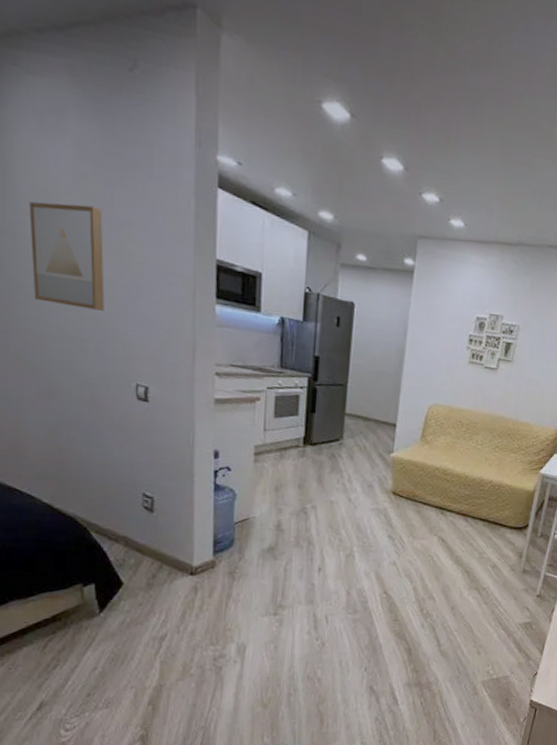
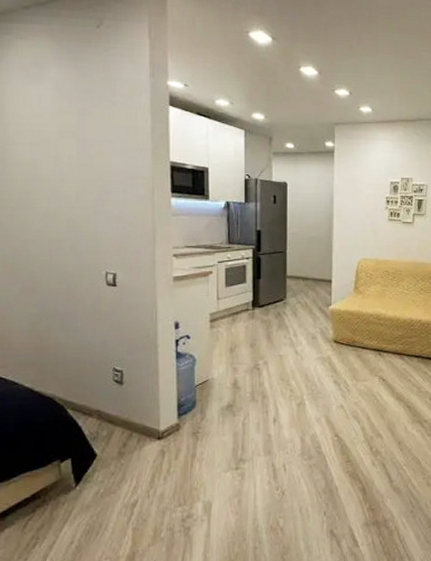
wall art: present [29,201,105,311] -> none [16,132,78,214]

